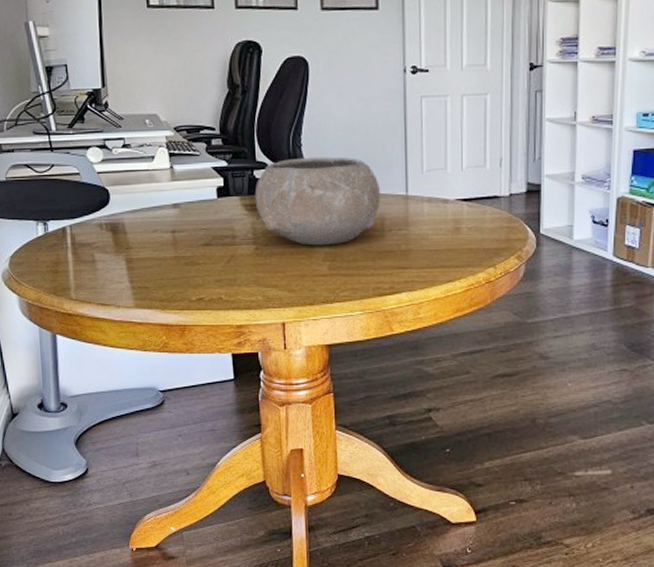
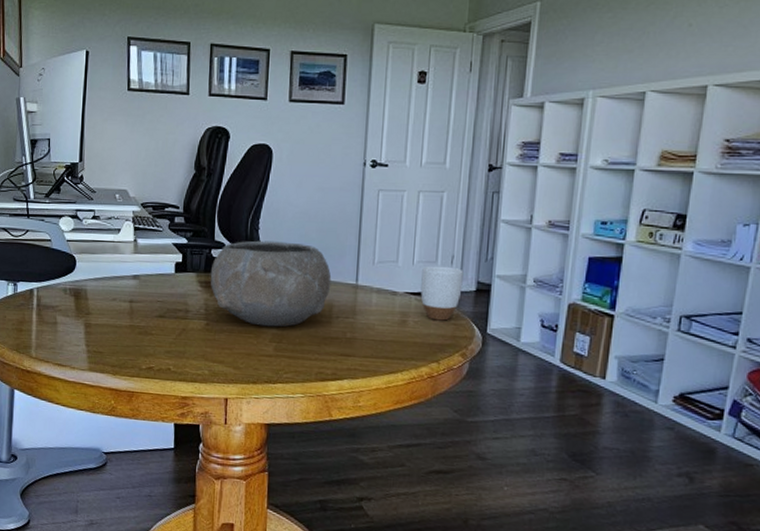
mug: none [471,169,513,225] -> present [420,265,464,321]

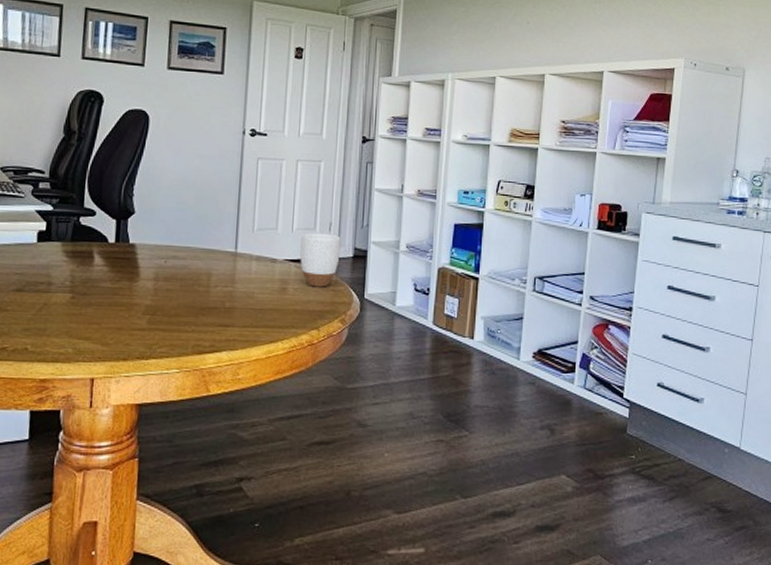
bowl: present [210,240,332,327] -> none [77,207,210,298]

